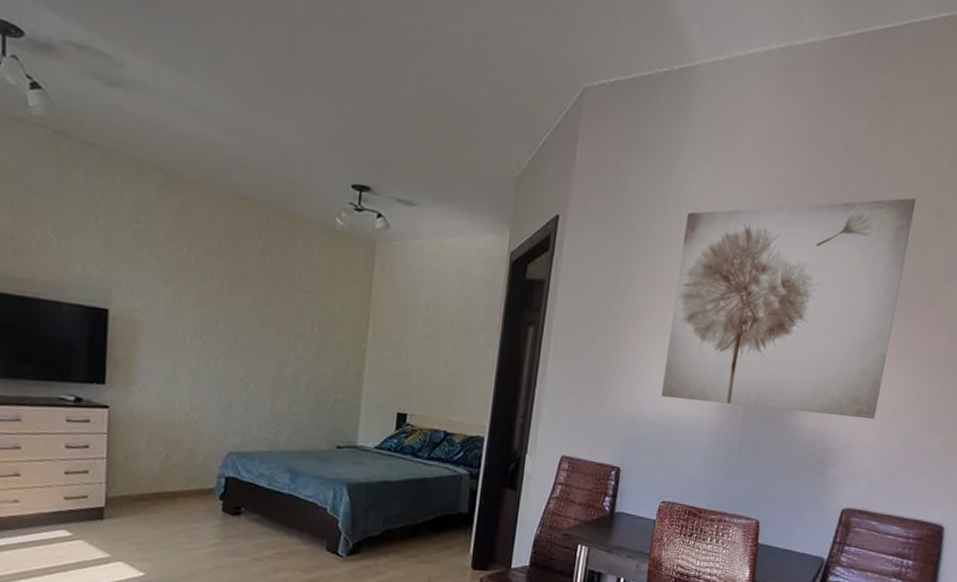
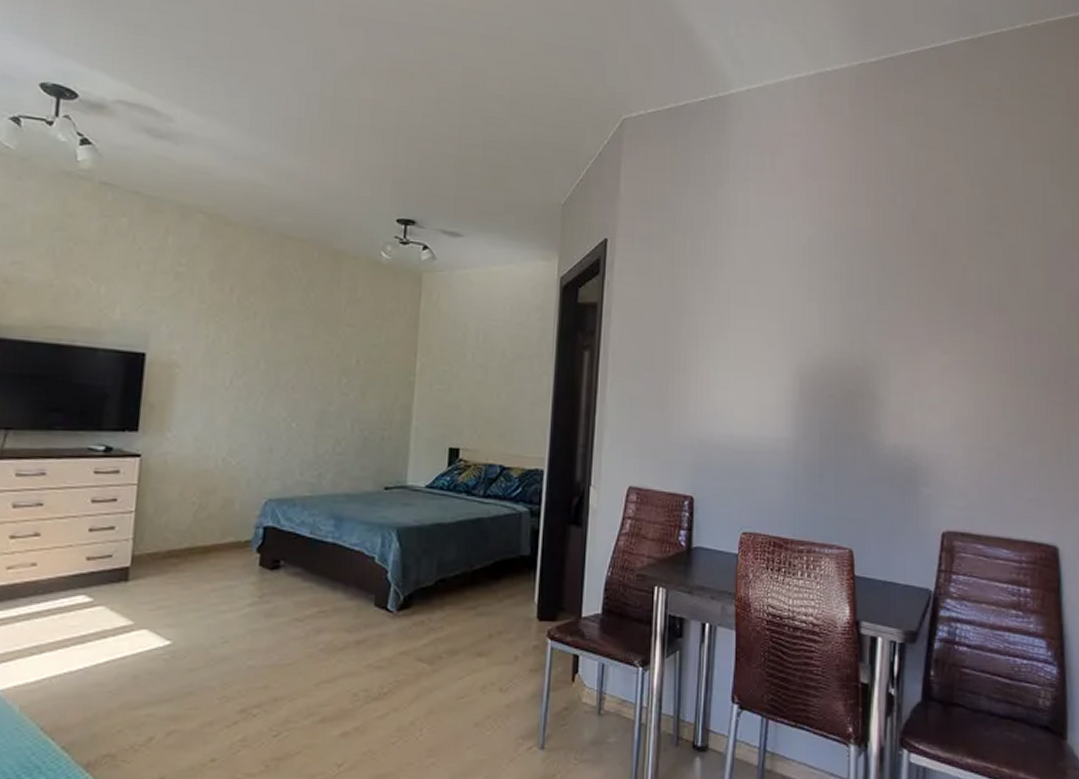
wall art: present [661,197,916,420] -> none [730,205,968,432]

